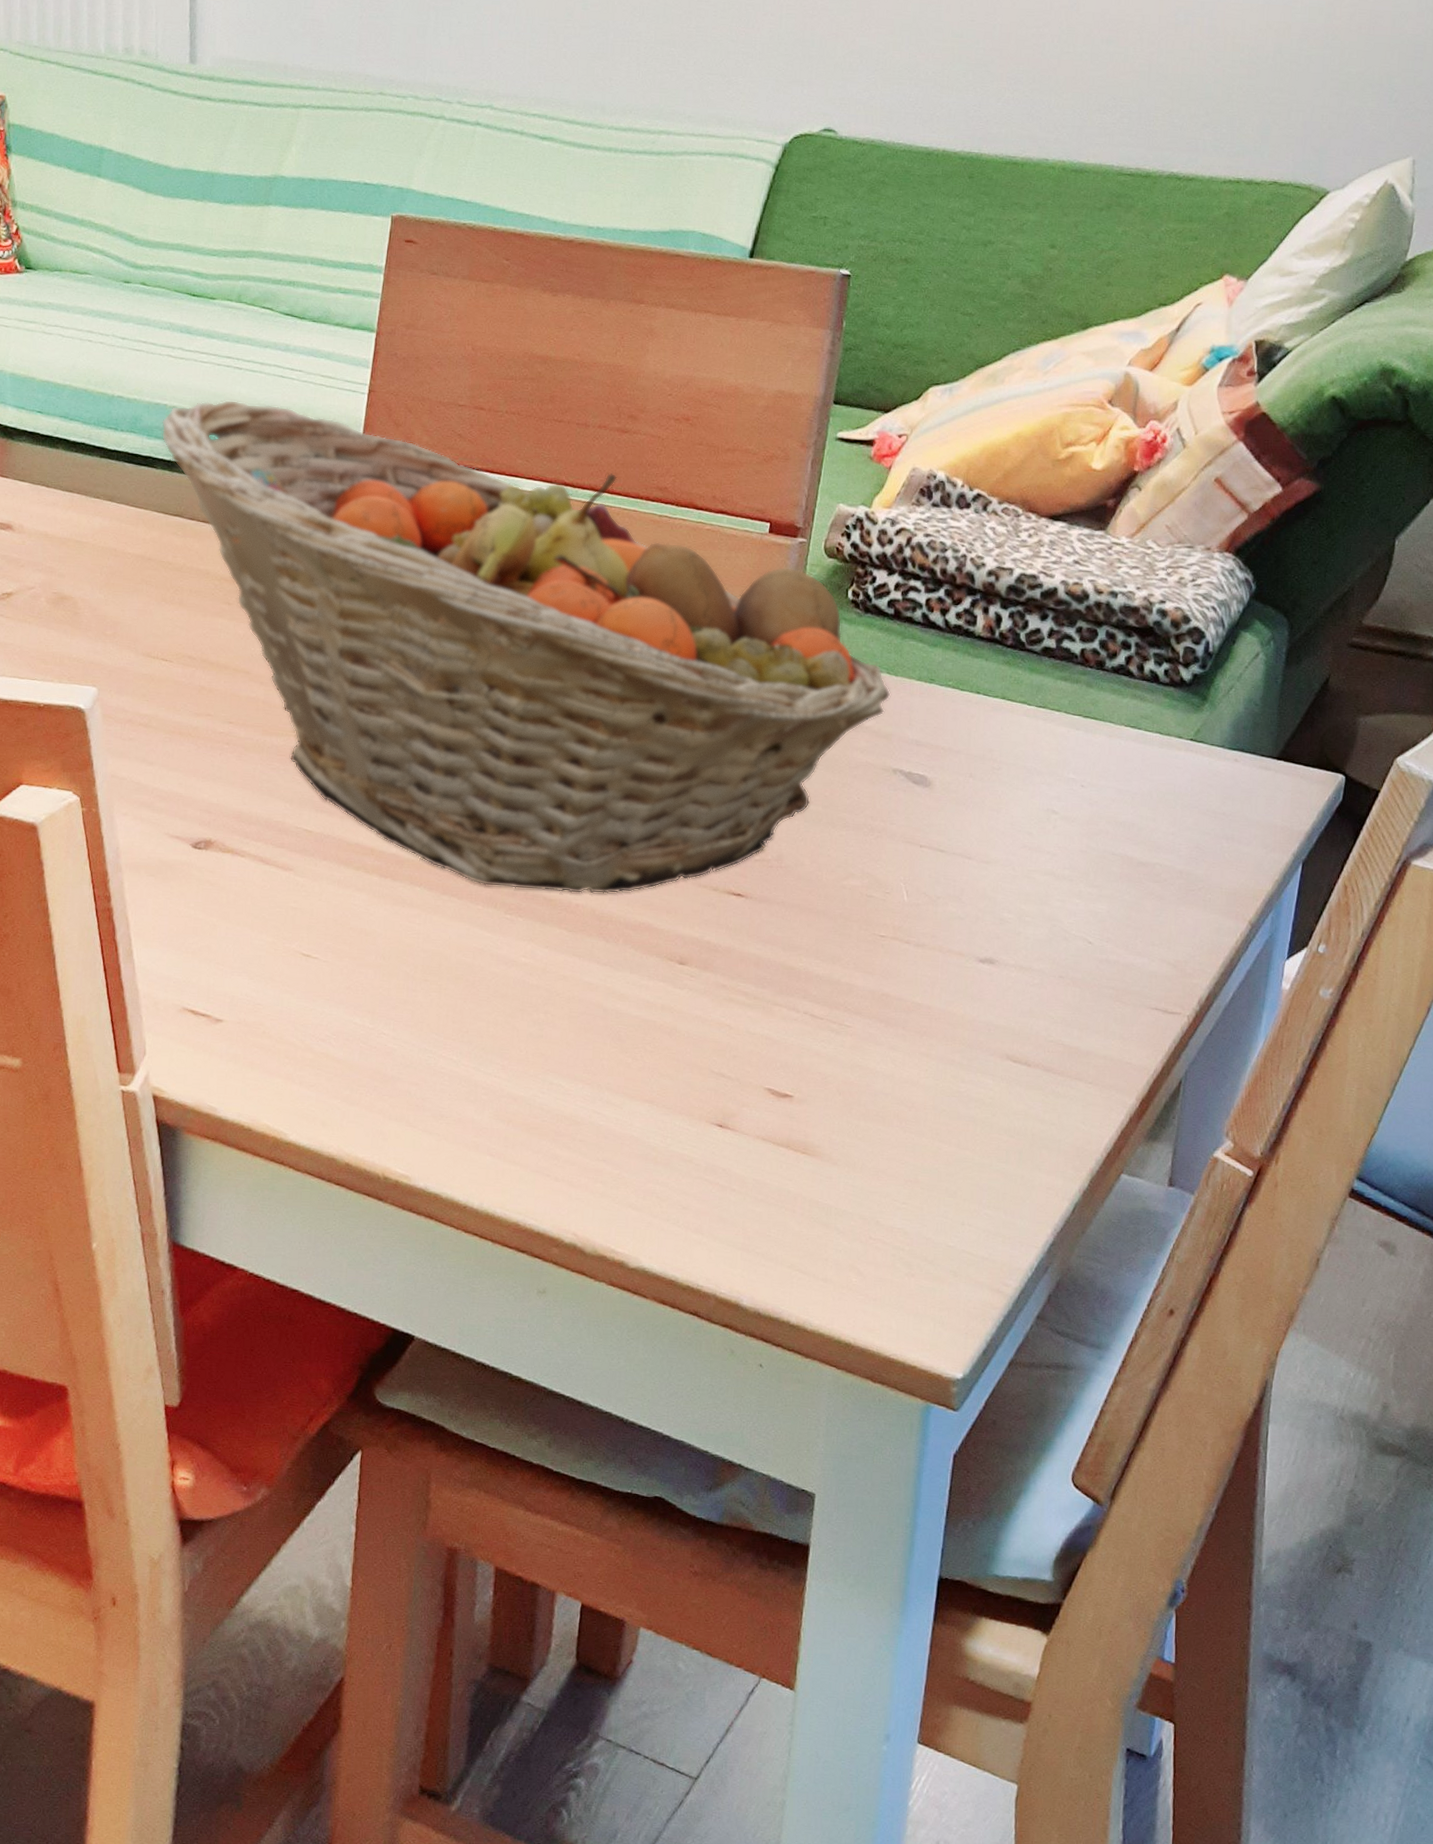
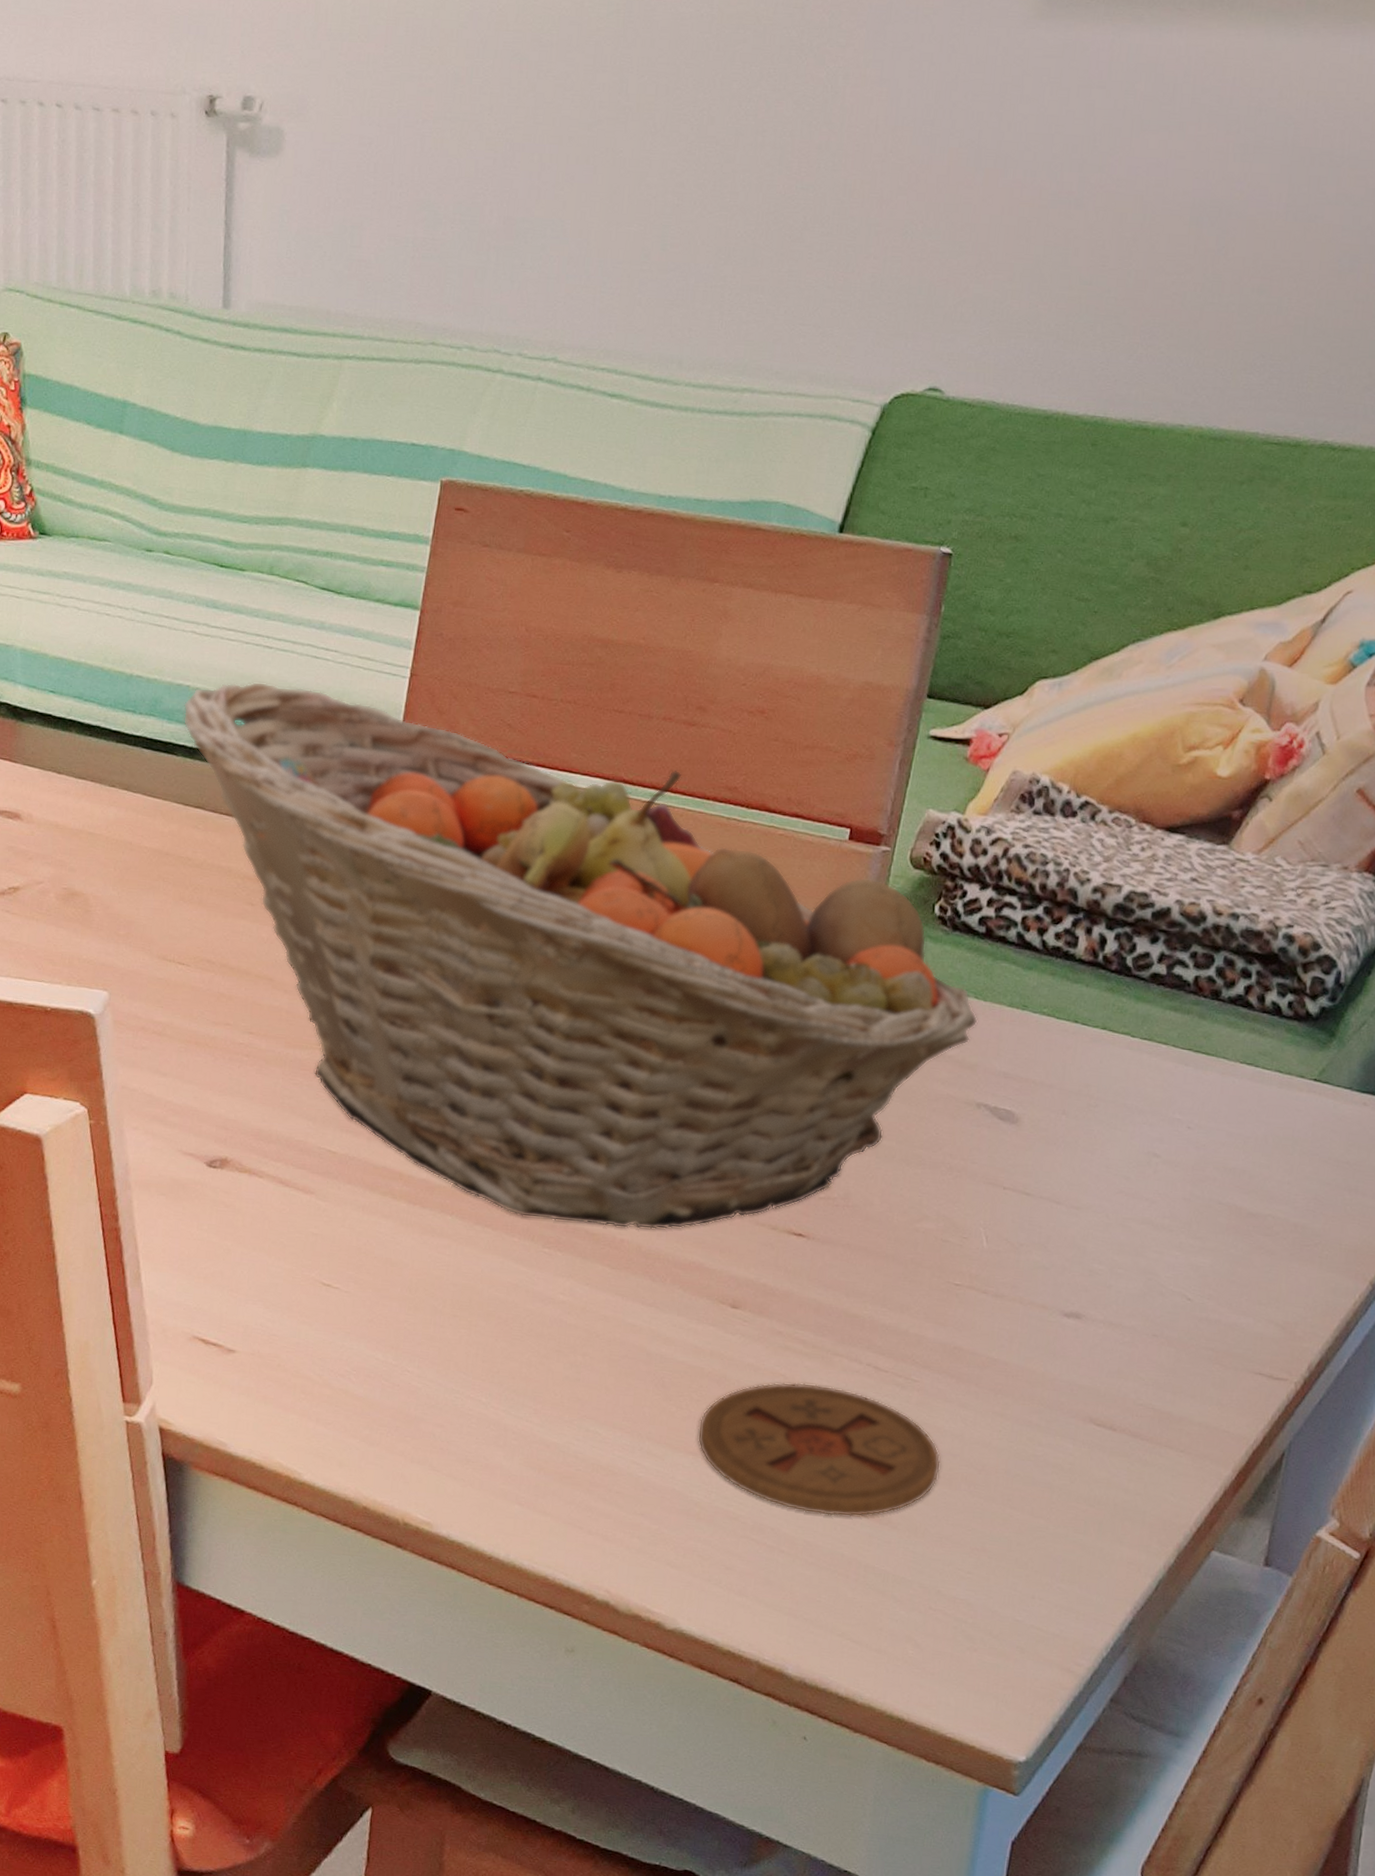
coaster: none [652,1031,875,1156] -> present [697,1382,941,1517]

